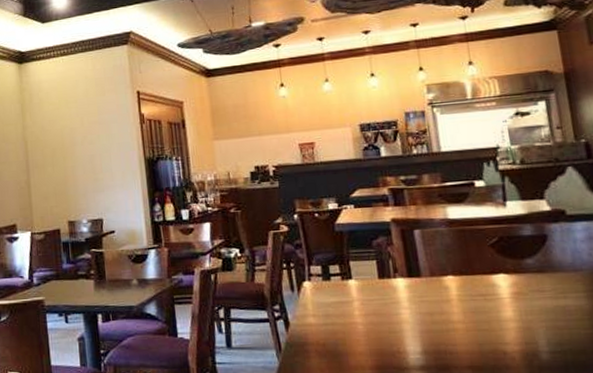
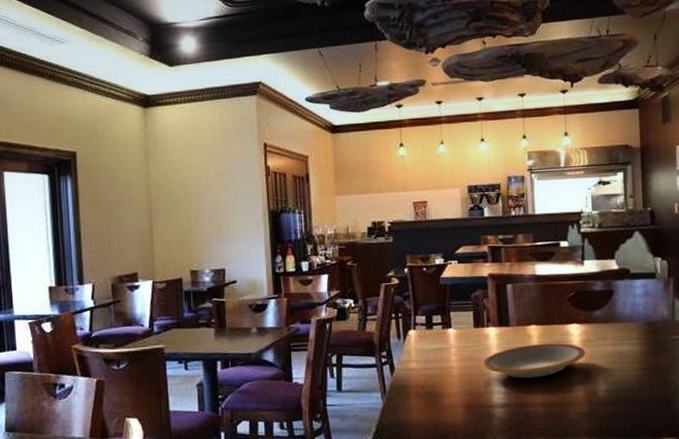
plate: none [393,296,519,337] -> present [483,343,585,379]

